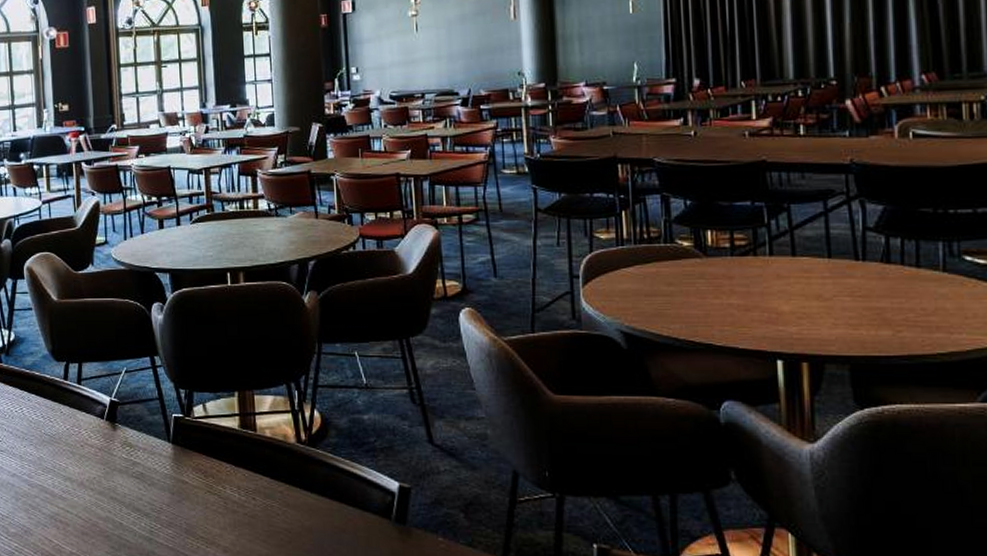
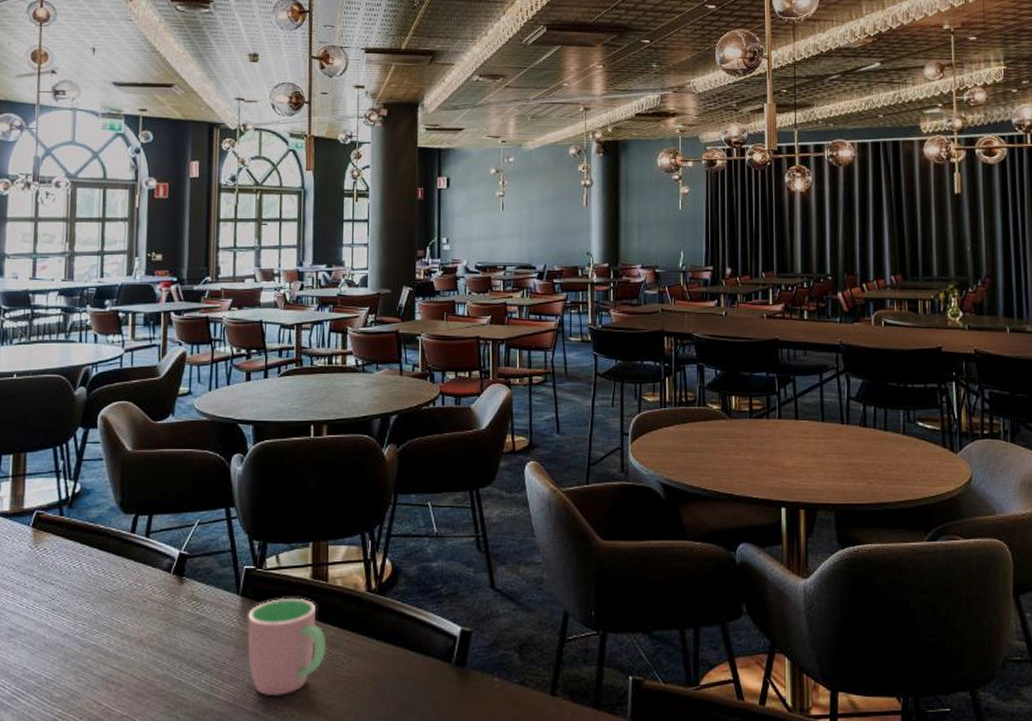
cup: none [180,446,260,543] -> present [247,598,327,697]

